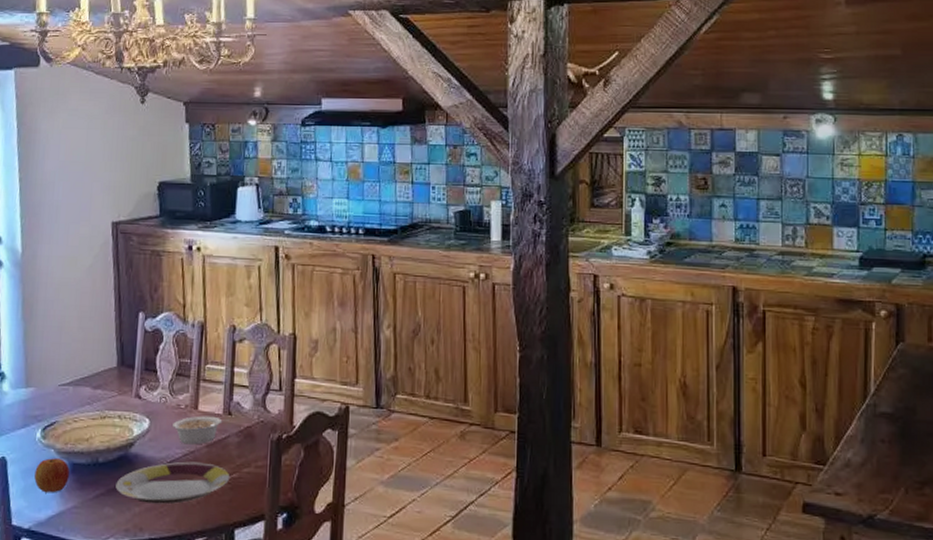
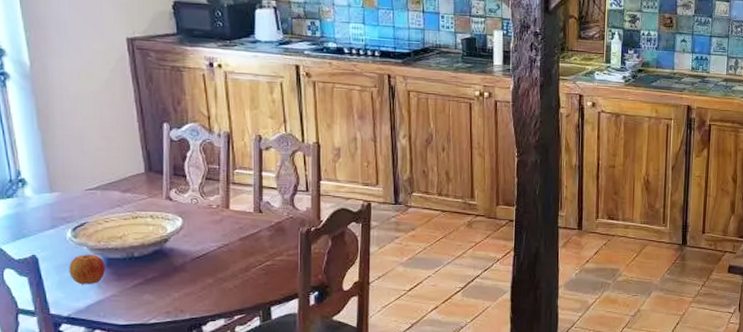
plate: present [116,461,230,505] -> none [153,253,264,289]
legume: present [173,415,229,445] -> none [206,214,260,239]

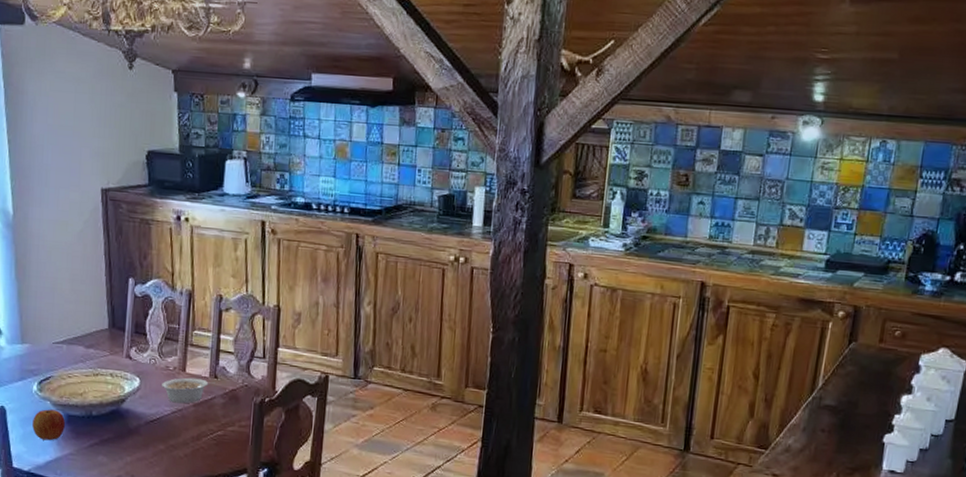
legume: none [206,214,260,239] -> present [162,377,215,404]

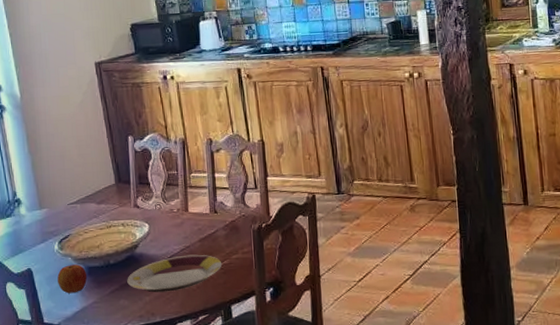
plate: none [109,418,216,456] -> present [127,254,222,293]
legume: present [162,377,215,404] -> none [169,215,216,241]

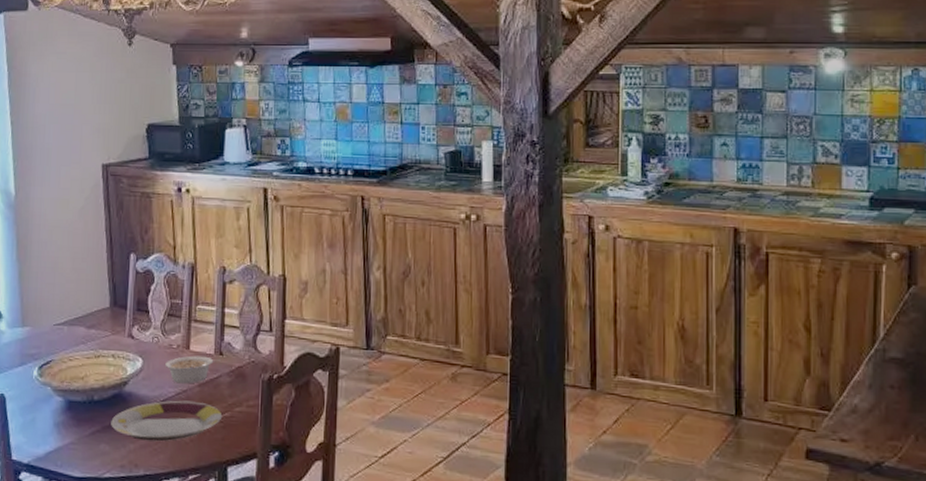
apple: present [57,264,88,294] -> none [32,395,67,430]
legume: none [169,215,216,241] -> present [165,355,221,384]

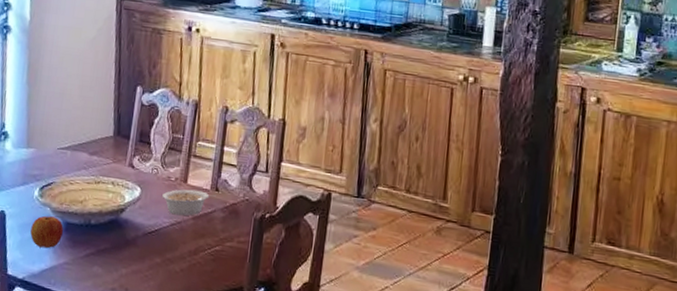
apple: none [32,395,67,430] -> present [30,215,64,249]
plate: present [111,400,223,442] -> none [105,230,214,269]

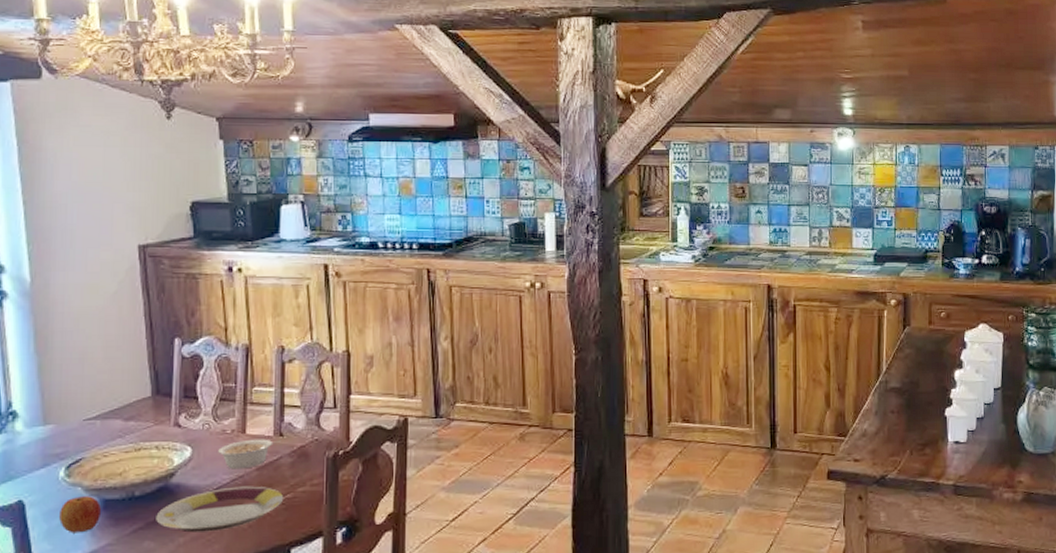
plate: none [105,230,214,269] -> present [156,486,284,533]

